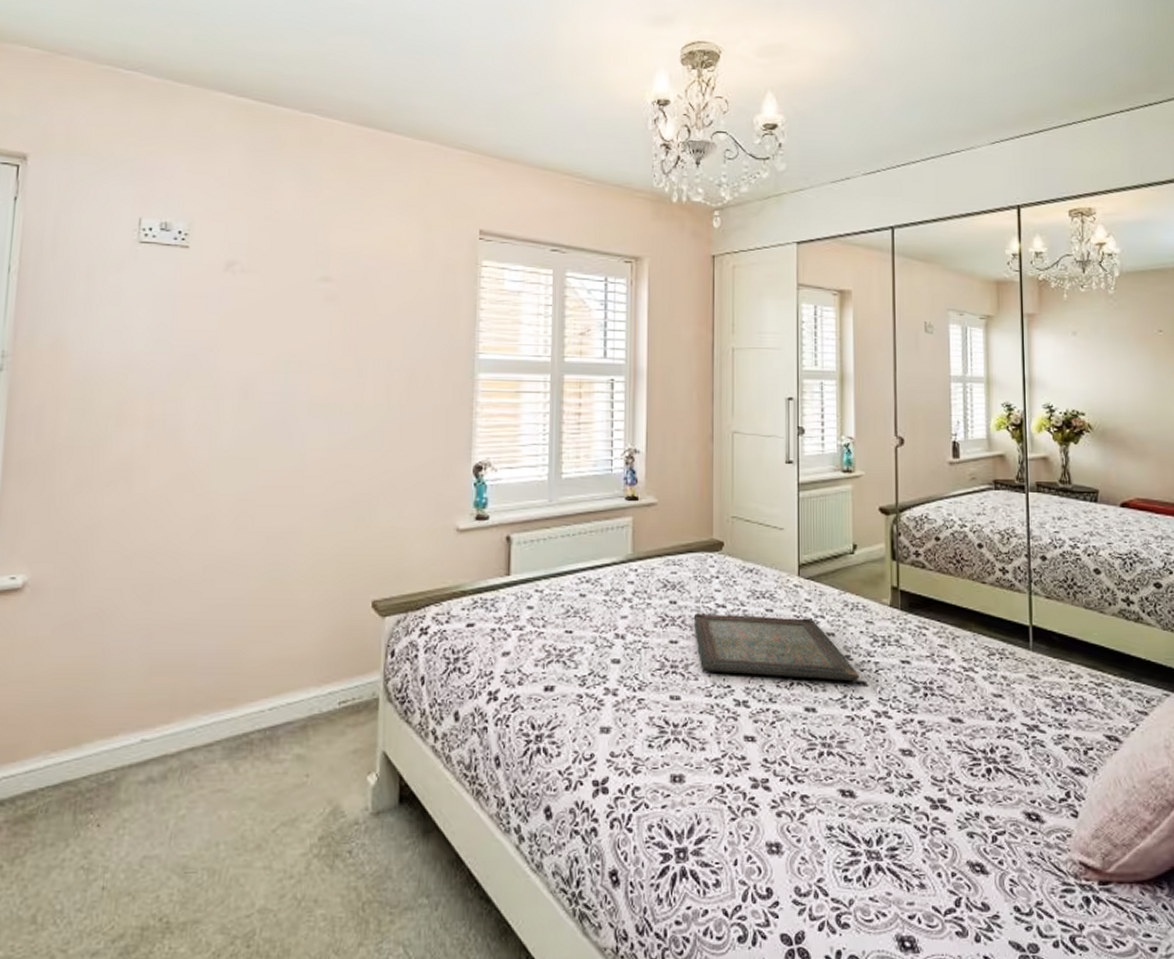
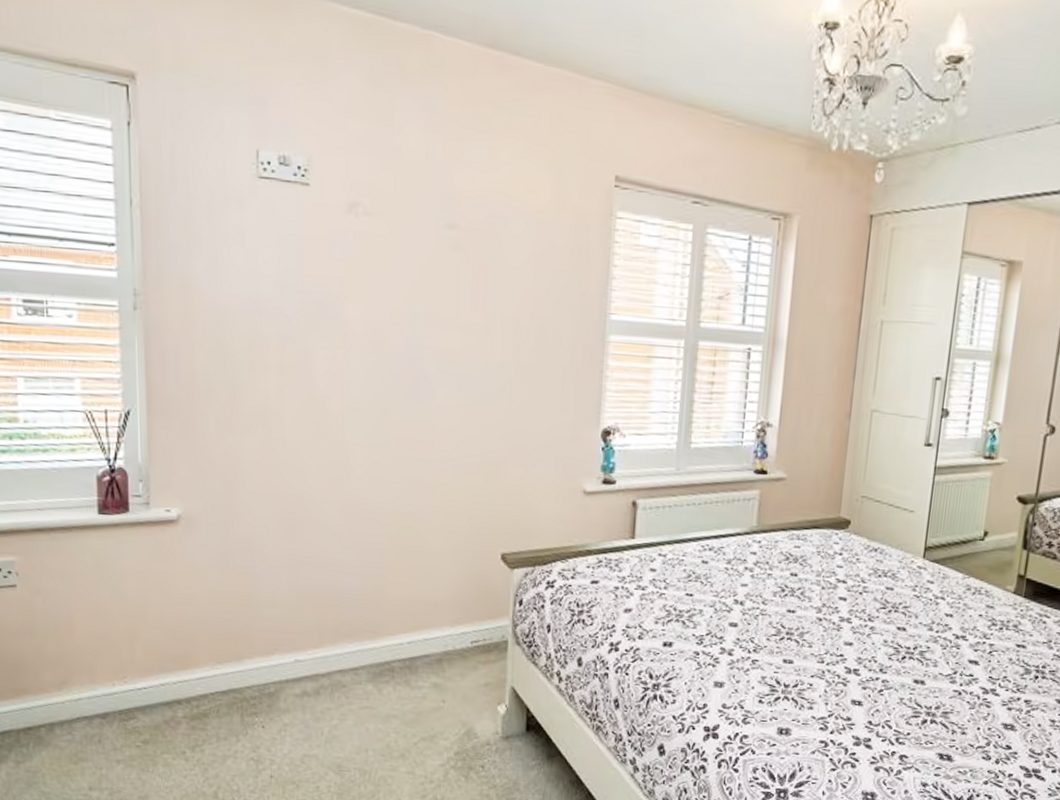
serving tray: present [693,612,859,681] -> none [812,585,972,659]

